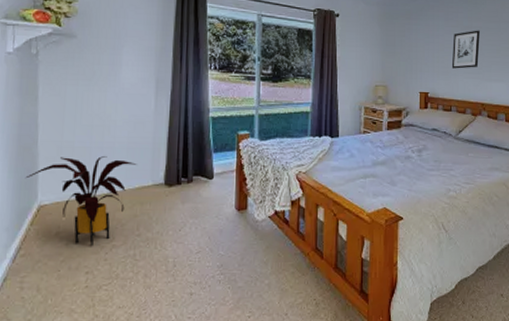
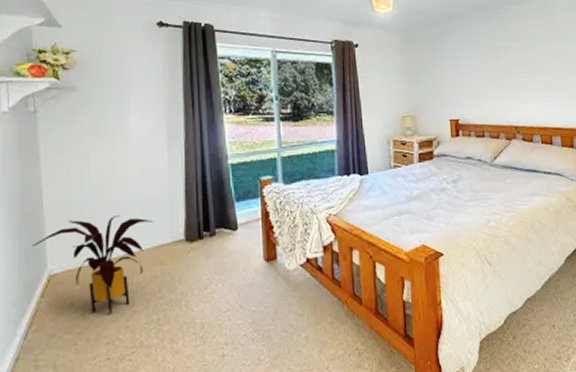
wall art: present [451,30,480,69] -> none [480,50,509,92]

